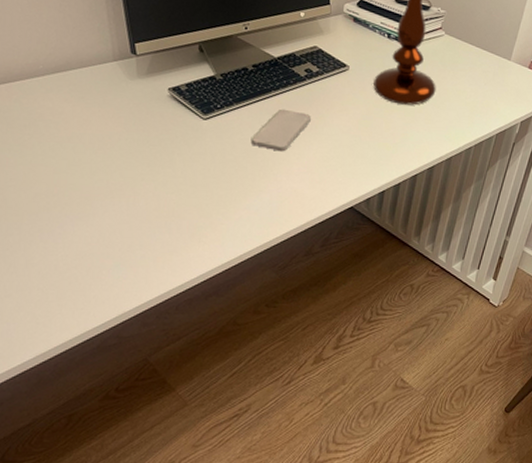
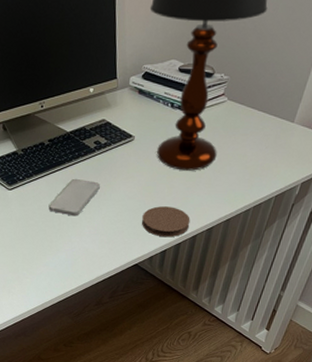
coaster: none [358,142,410,177] -> present [142,206,190,238]

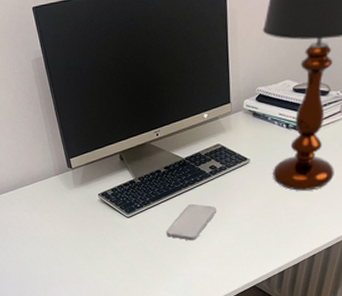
coaster: present [142,206,190,238] -> none [259,227,308,258]

